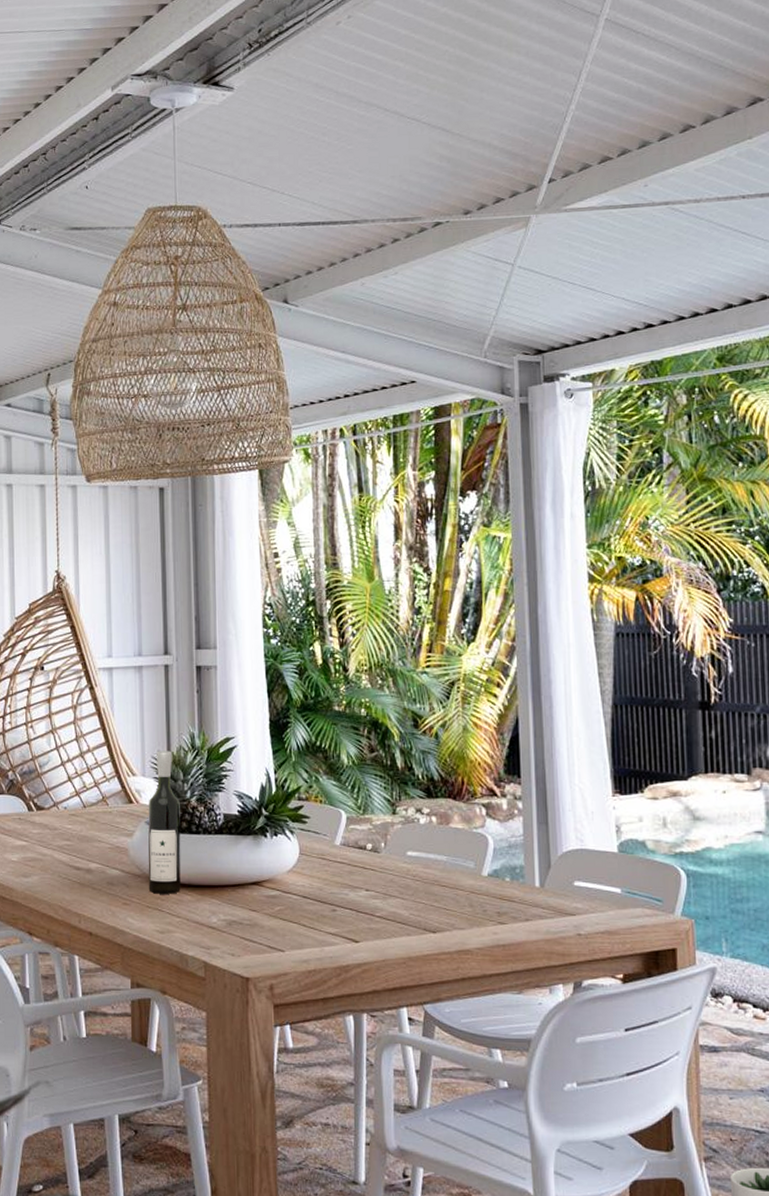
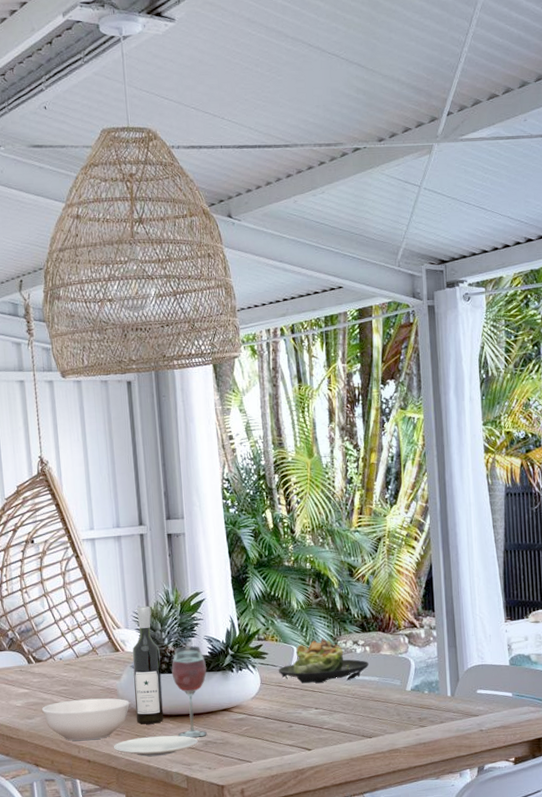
bowl: none [41,858,142,909] -> present [42,698,130,741]
plate: none [119,909,220,934] -> present [113,735,198,757]
wineglass: none [193,802,235,915] -> present [171,646,207,738]
salad: none [321,802,435,858] -> present [278,638,369,683]

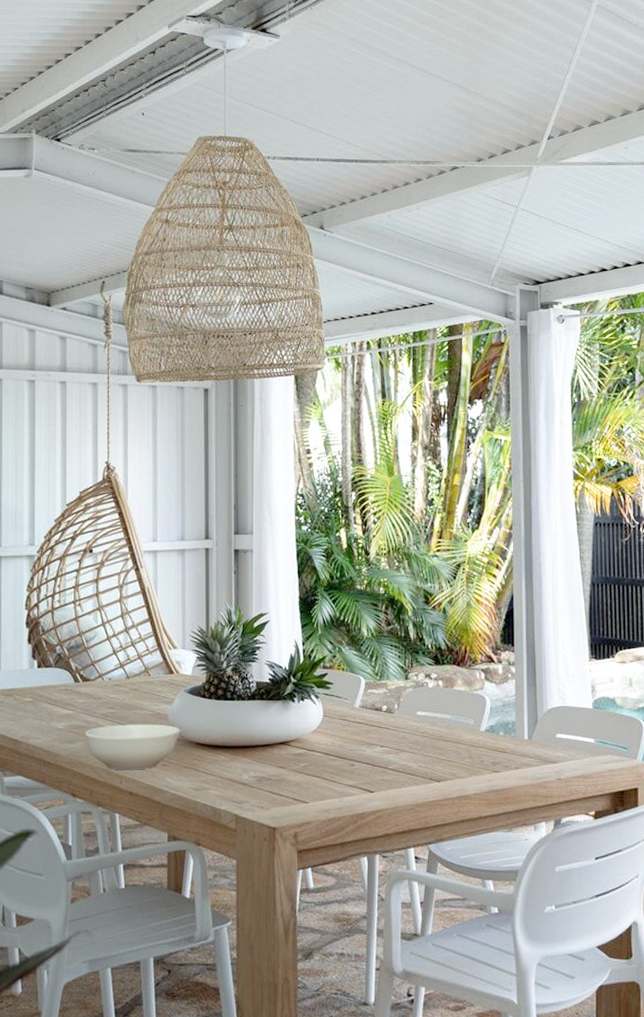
plate: present [113,735,198,757] -> none [158,768,251,791]
bottle: present [132,606,164,725] -> none [186,626,217,755]
wineglass: present [171,646,207,738] -> none [228,671,266,773]
salad: present [278,638,369,683] -> none [343,669,441,718]

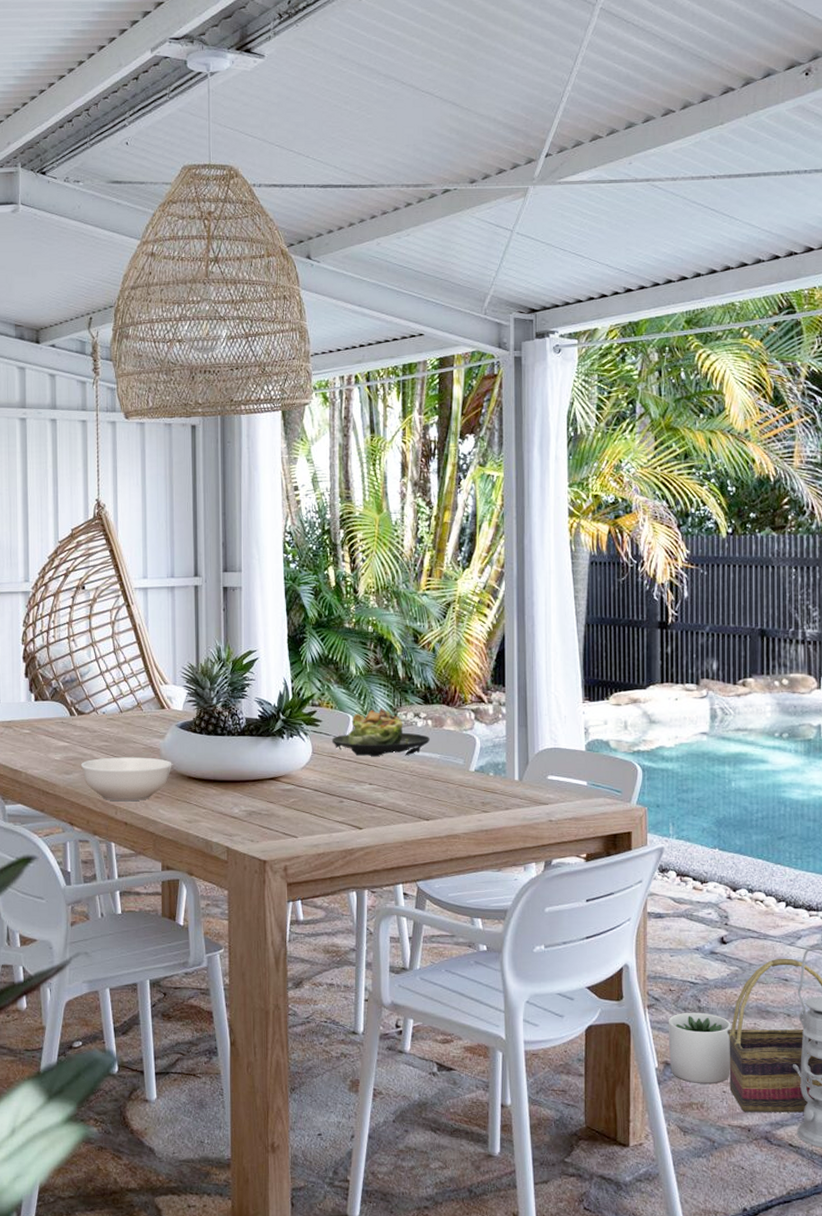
salad: none [343,669,441,718] -> present [331,707,430,756]

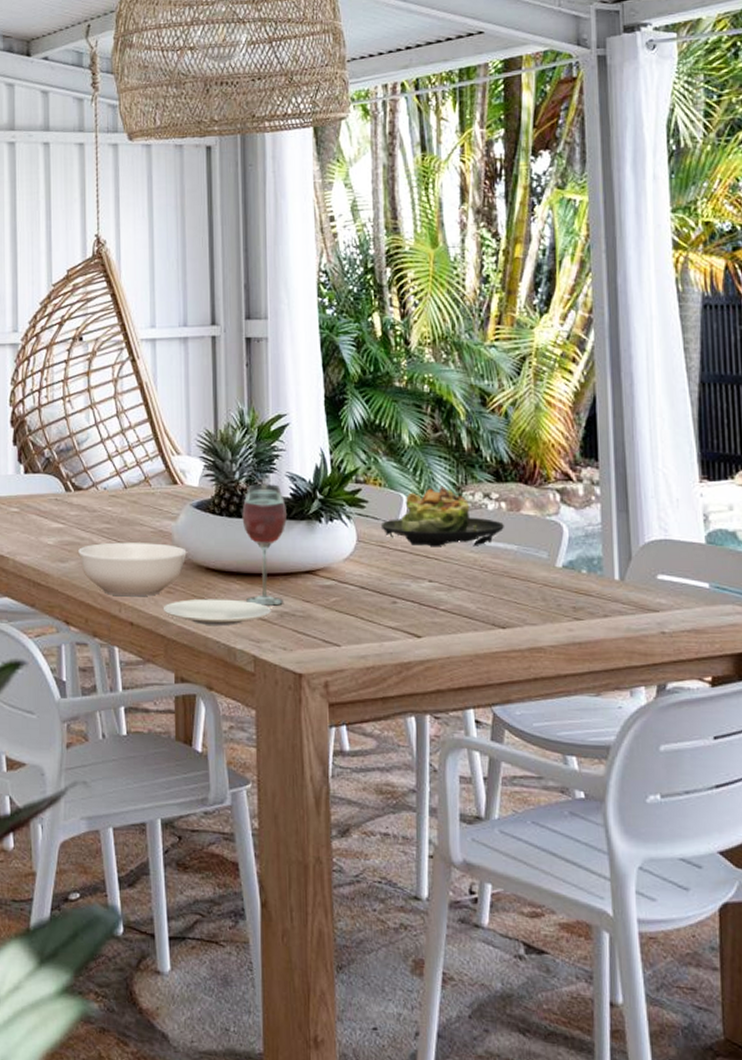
plate: none [152,802,241,823] -> present [162,598,271,626]
wineglass: none [218,708,255,806] -> present [242,484,287,606]

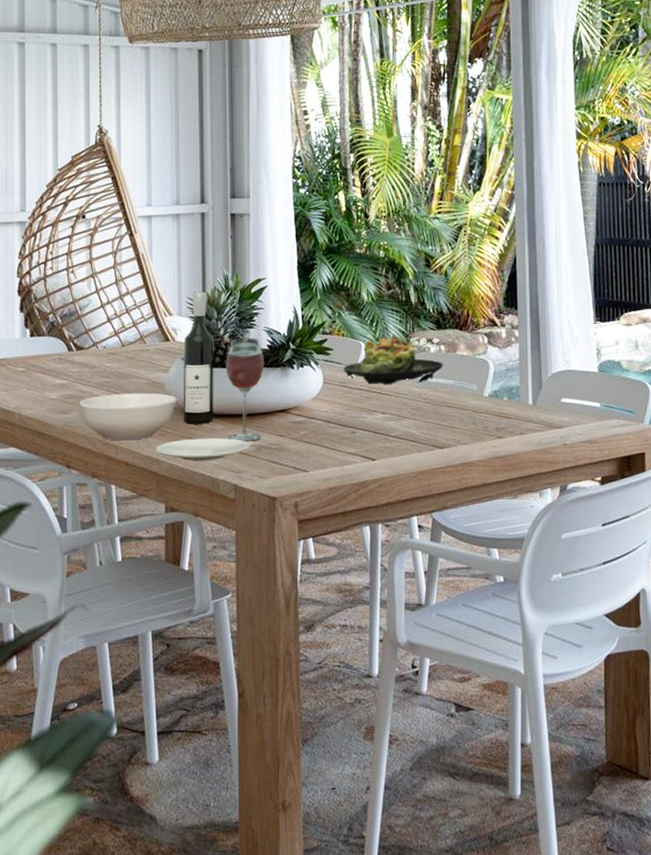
bottle: none [193,428,229,582] -> present [183,292,214,424]

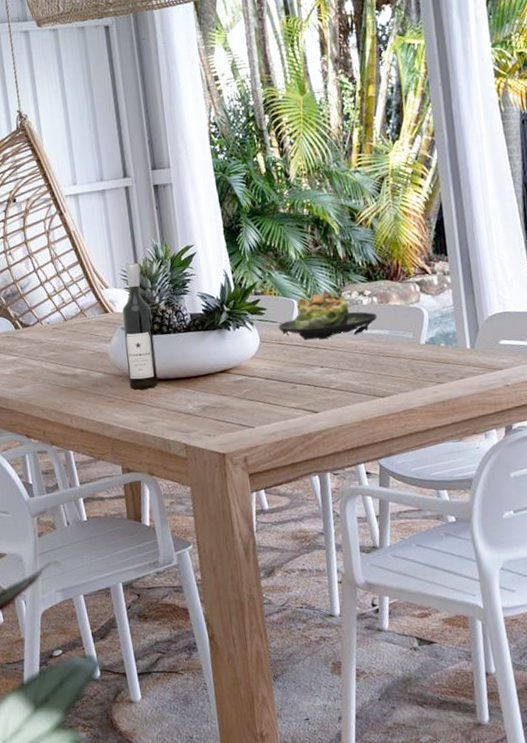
bowl: present [80,393,177,441] -> none [31,362,122,410]
plate: present [155,437,250,461] -> none [106,400,196,424]
wineglass: present [226,338,264,441] -> none [164,303,205,403]

